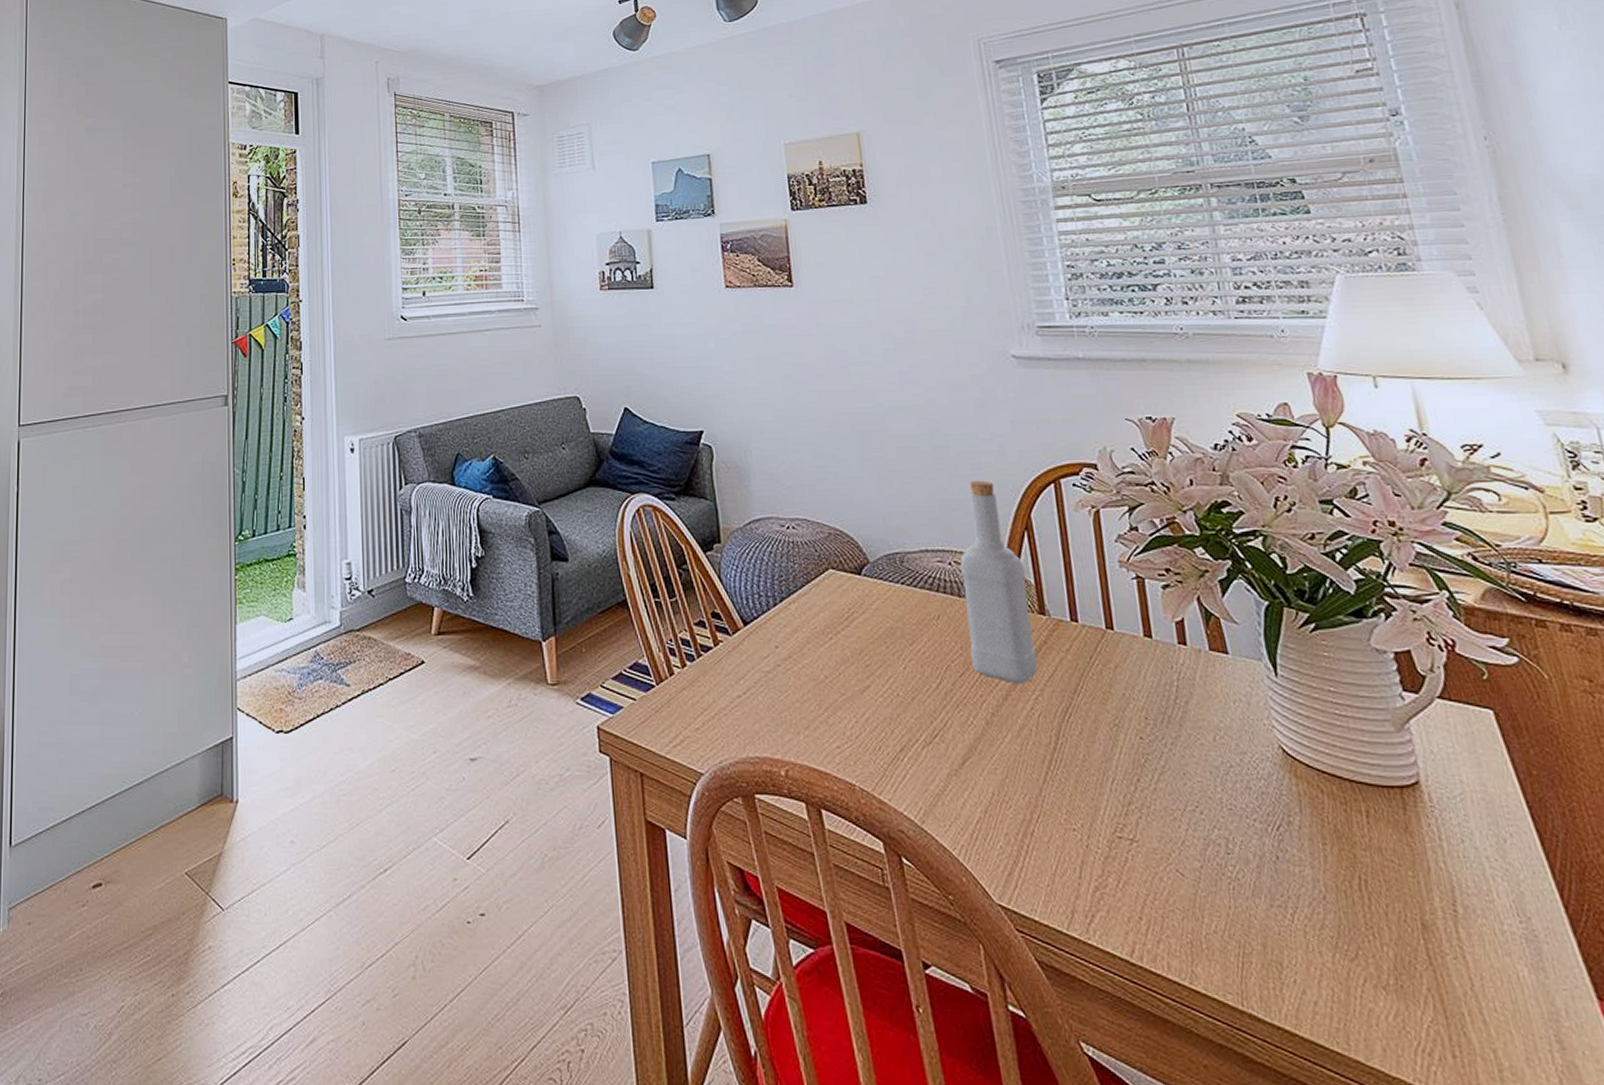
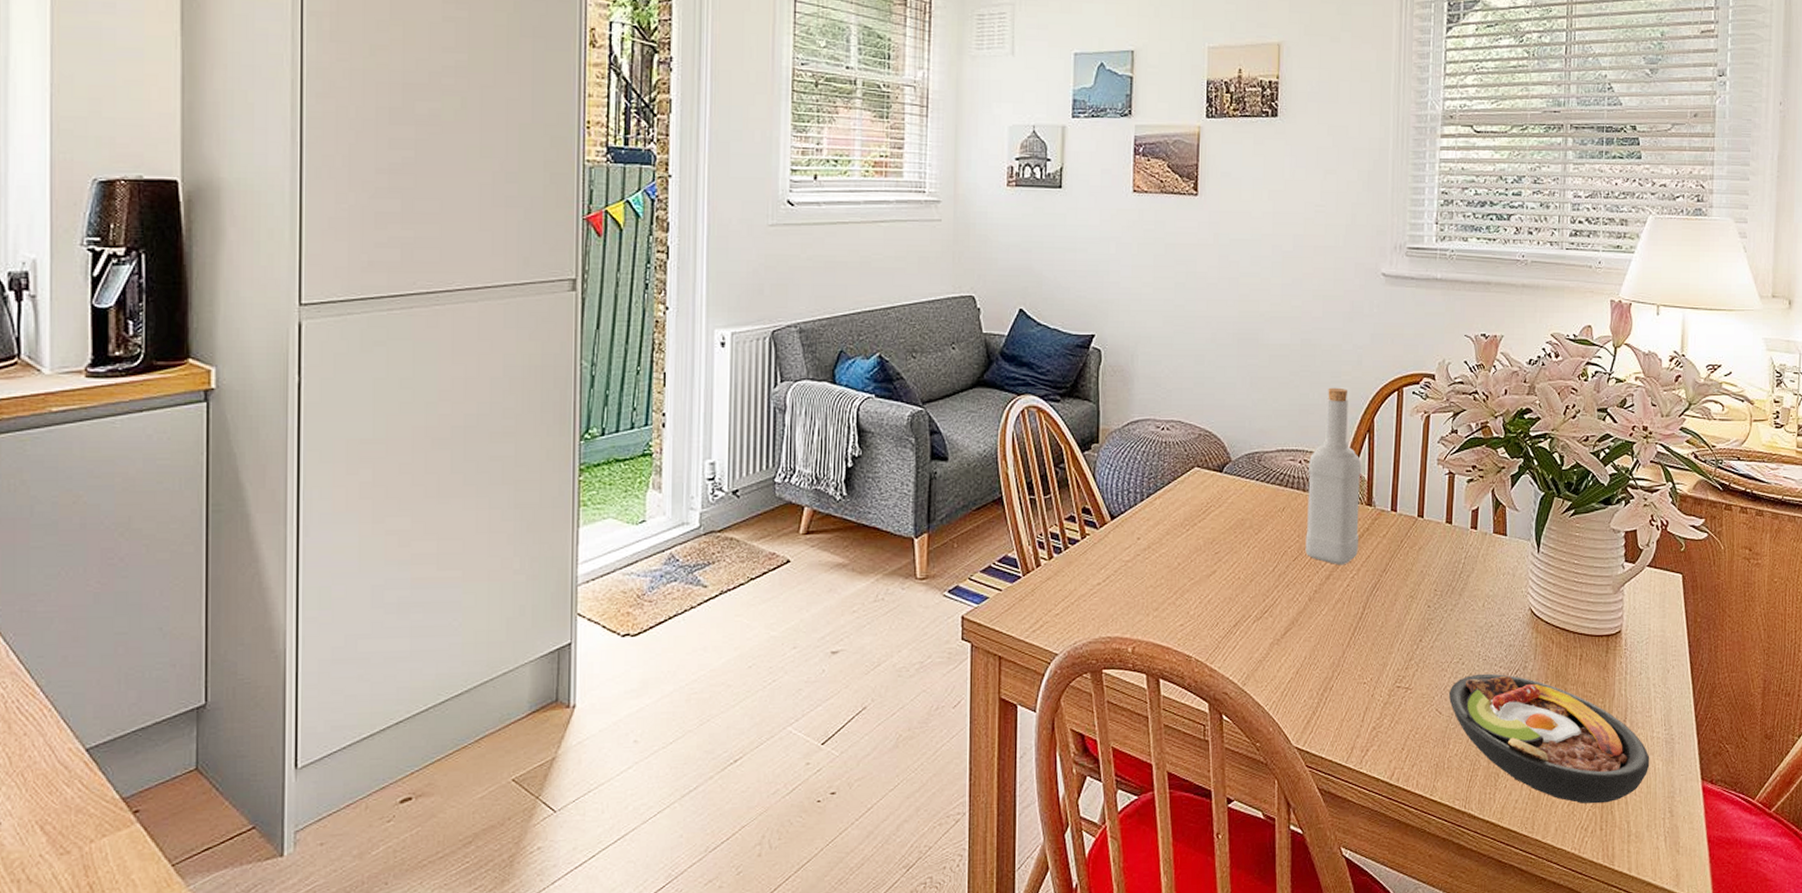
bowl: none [1189,827,1509,1020] -> present [1449,673,1650,804]

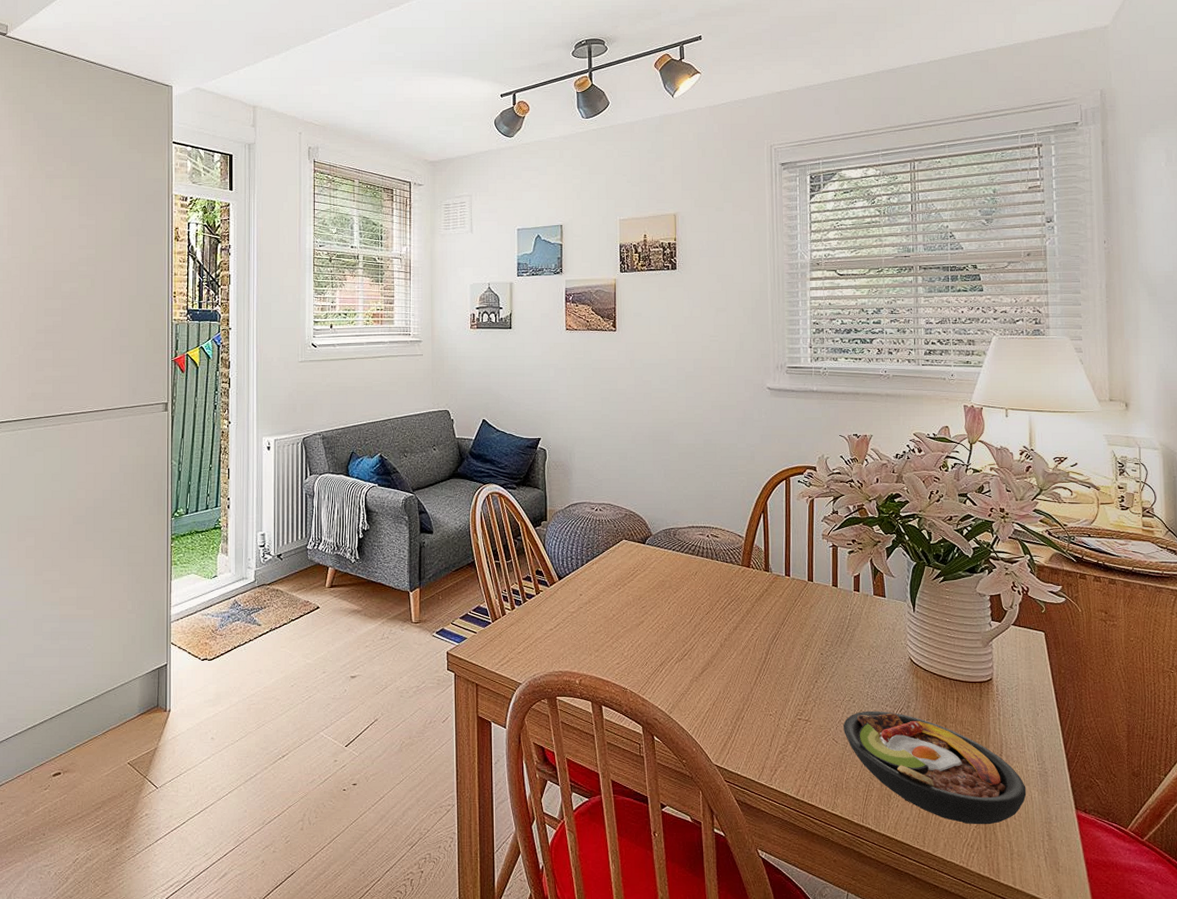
bottle: present [1305,387,1362,566] -> none [715,477,759,619]

